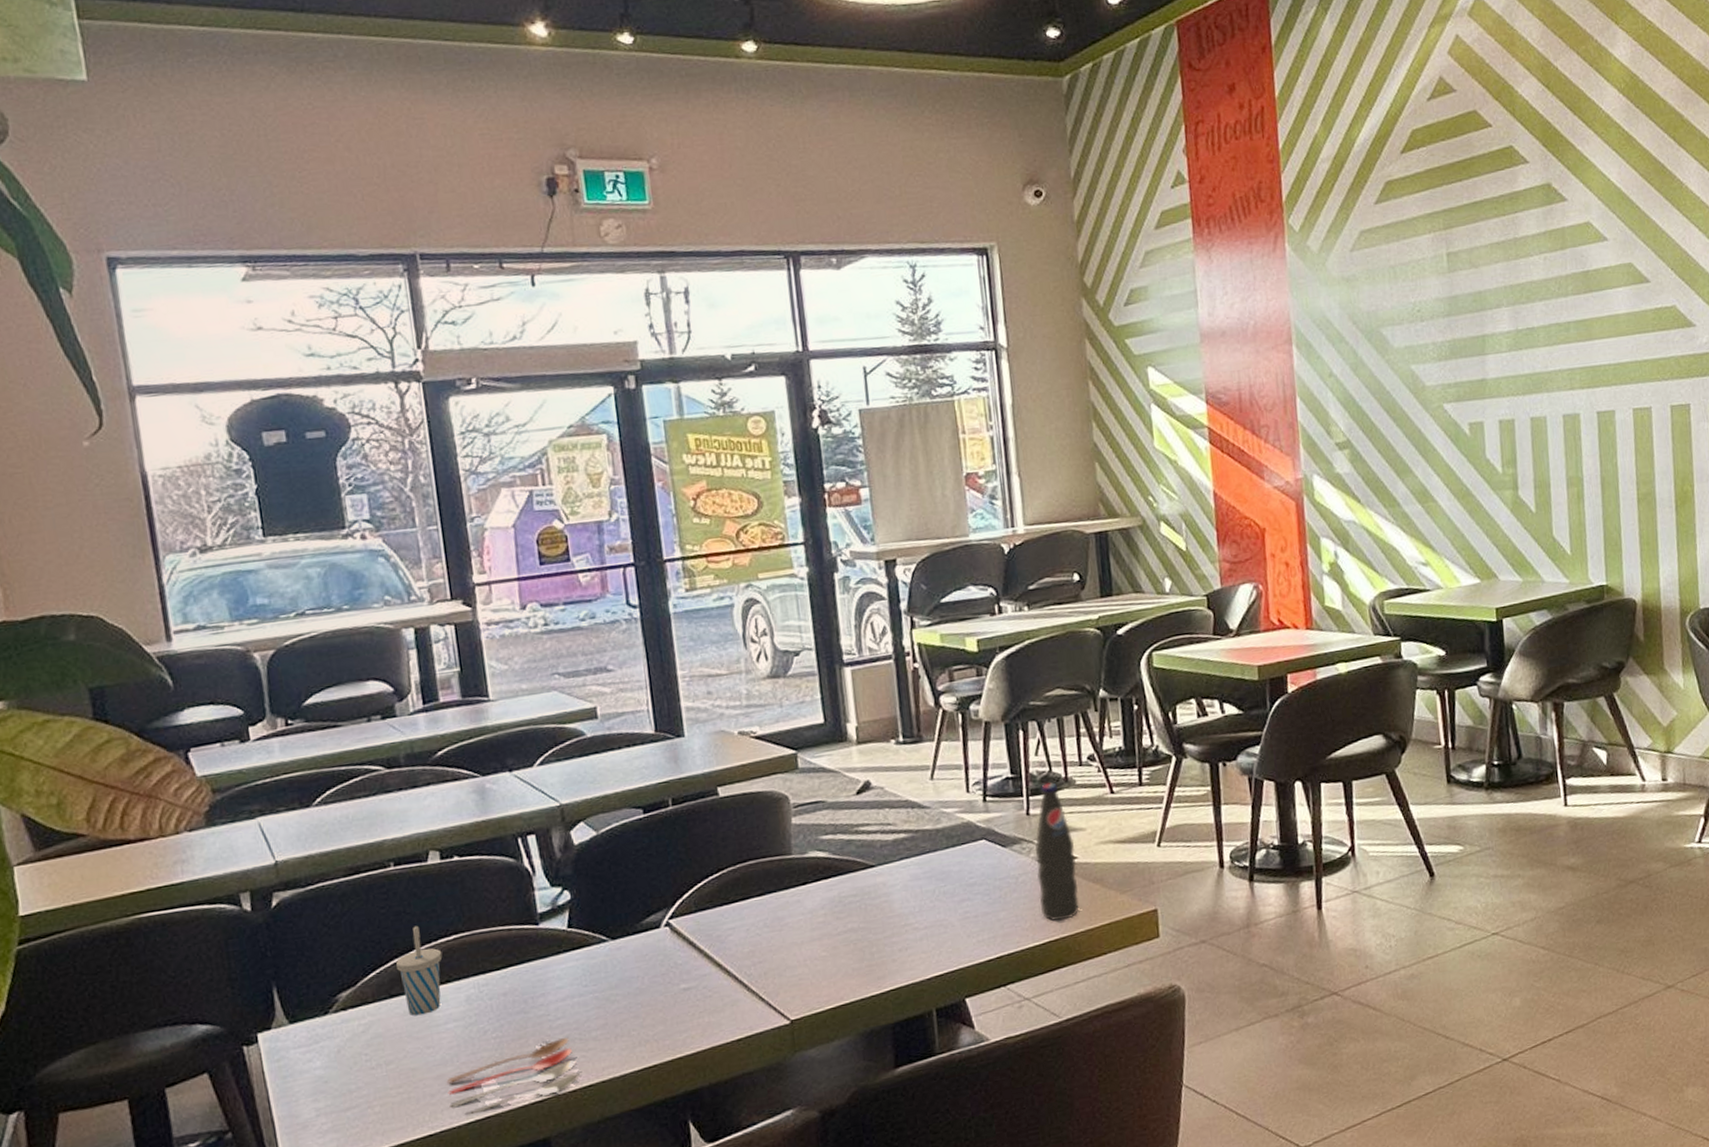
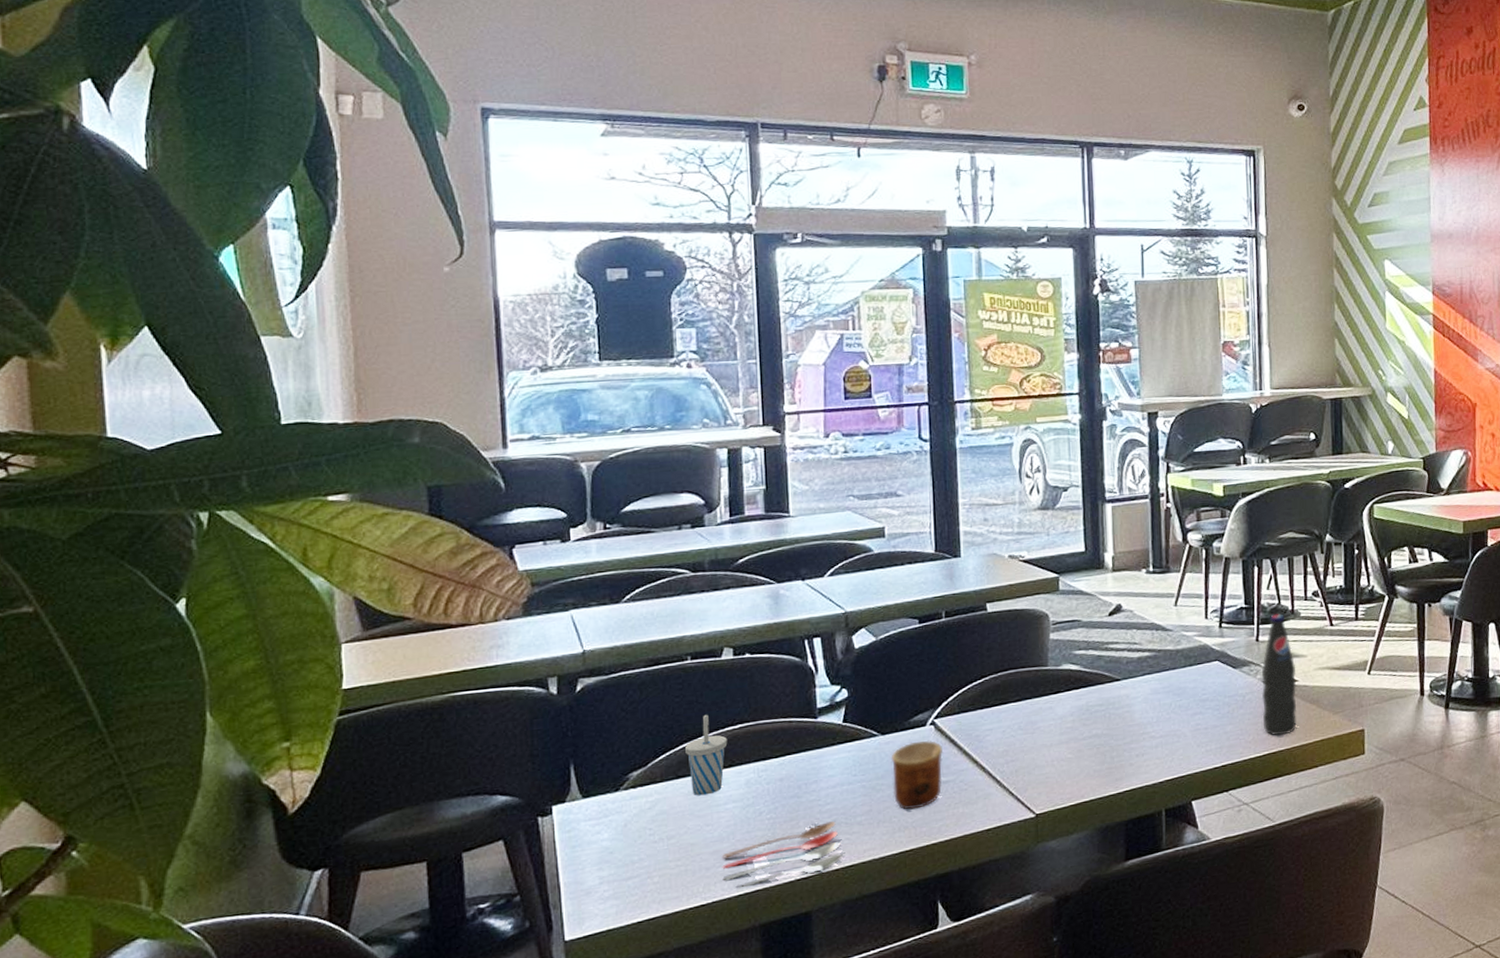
cup: none [624,943,684,1022] -> present [891,740,944,810]

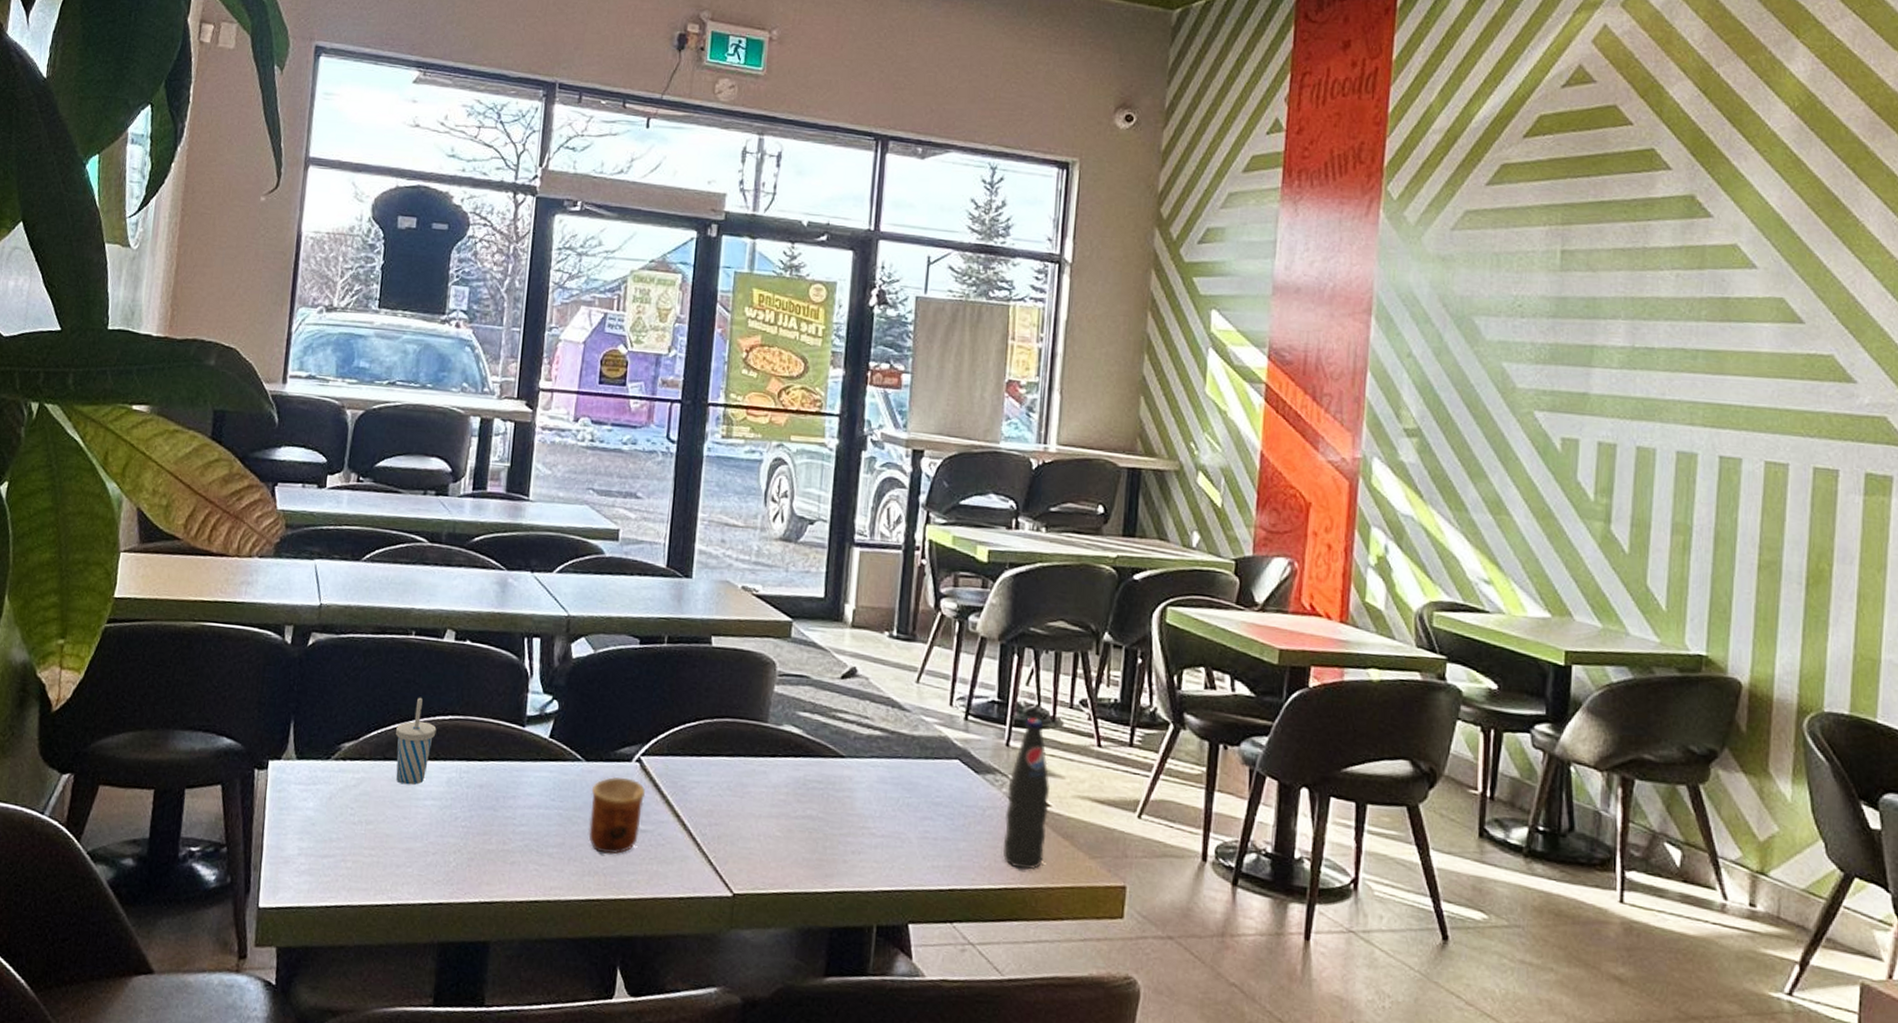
cooking utensil: present [721,821,844,889] -> none [410,845,530,899]

